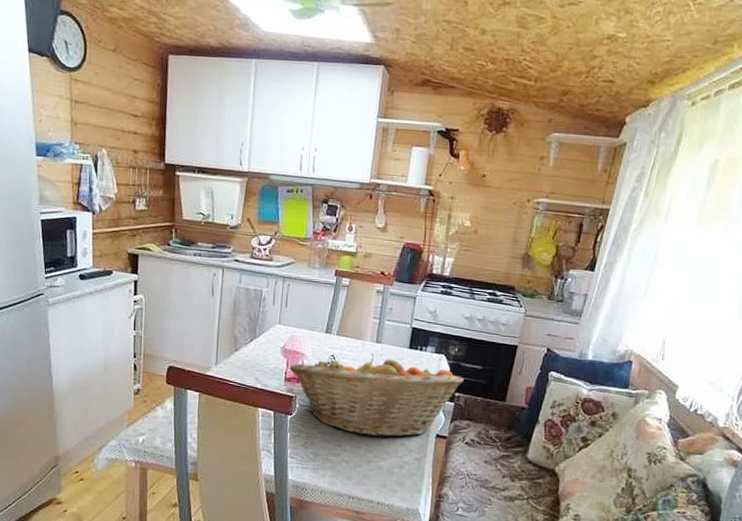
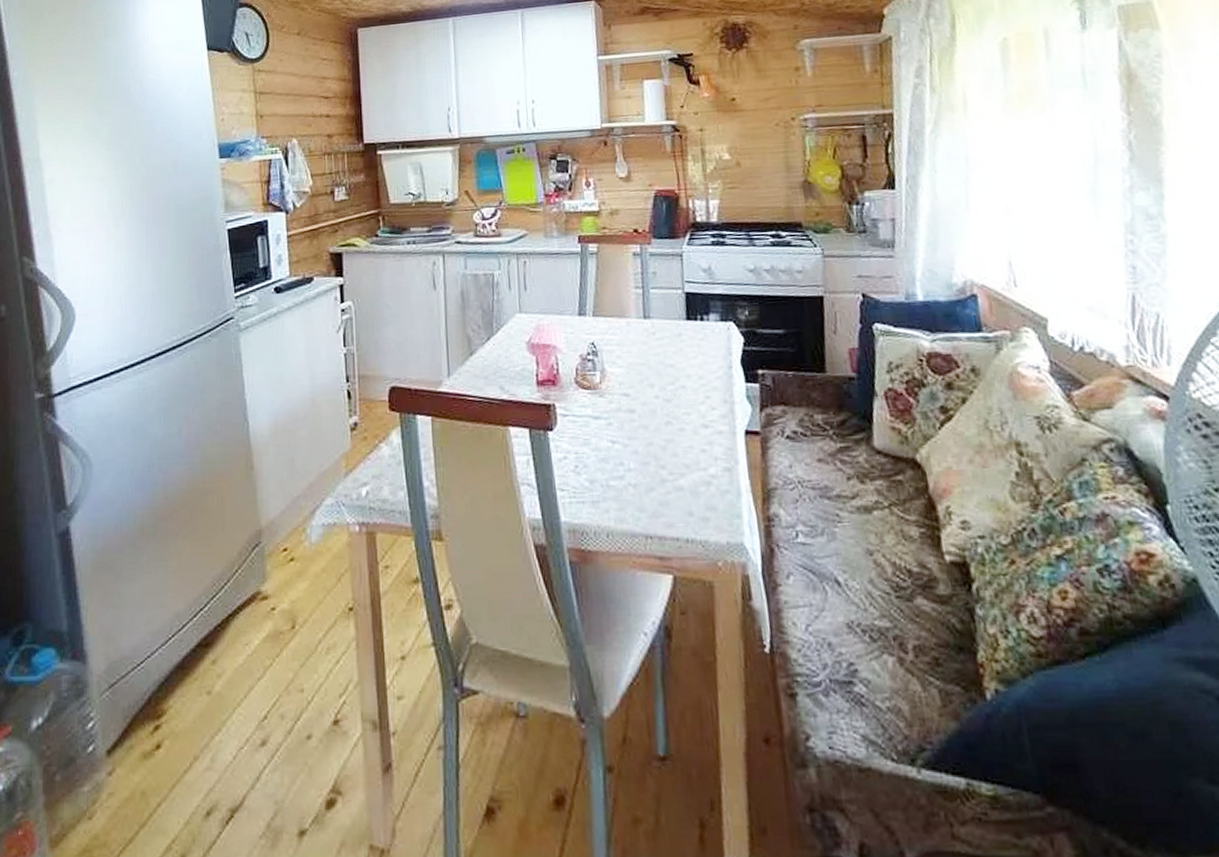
fruit basket: present [289,353,464,438] -> none [540,333,765,446]

